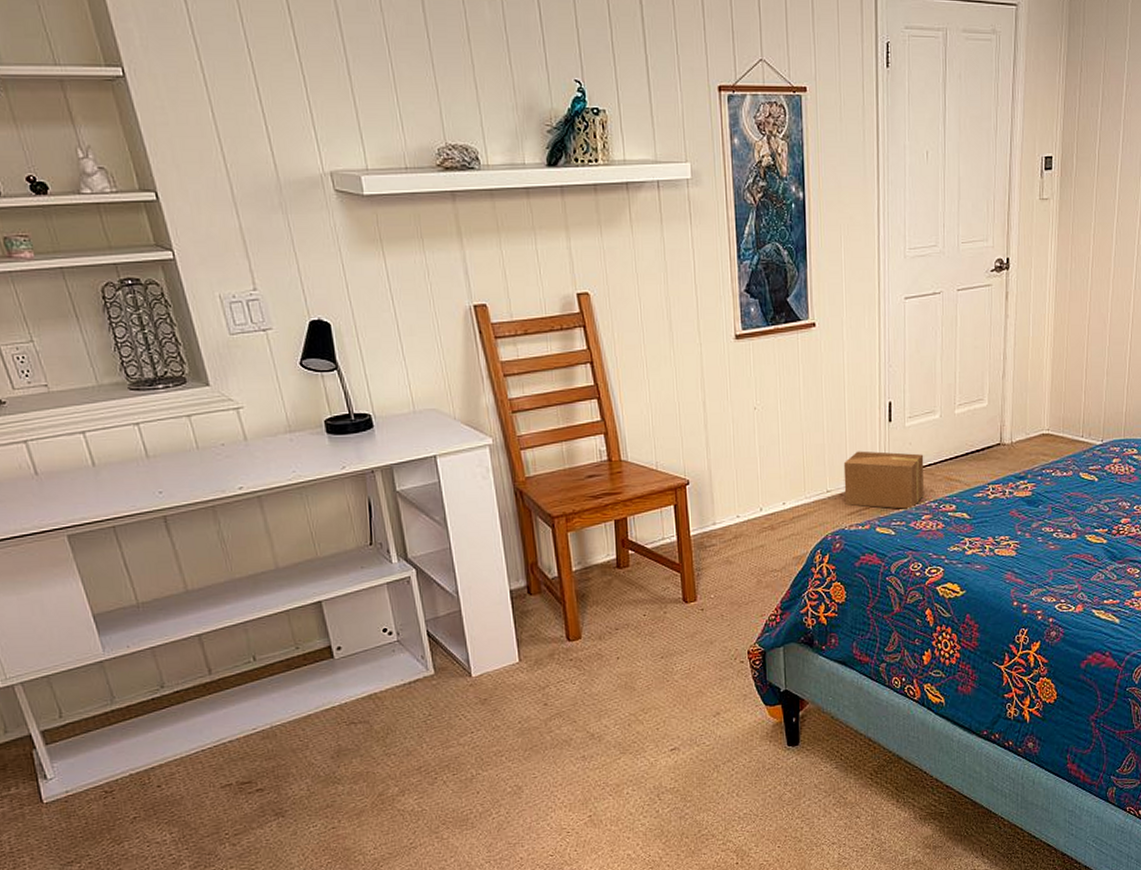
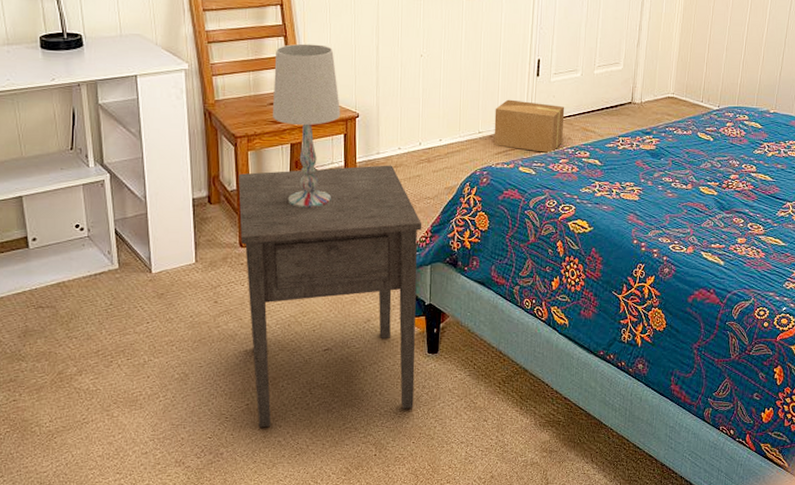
nightstand: none [559,536,776,841] -> present [238,165,422,428]
table lamp: none [589,404,669,593] -> present [273,43,341,209]

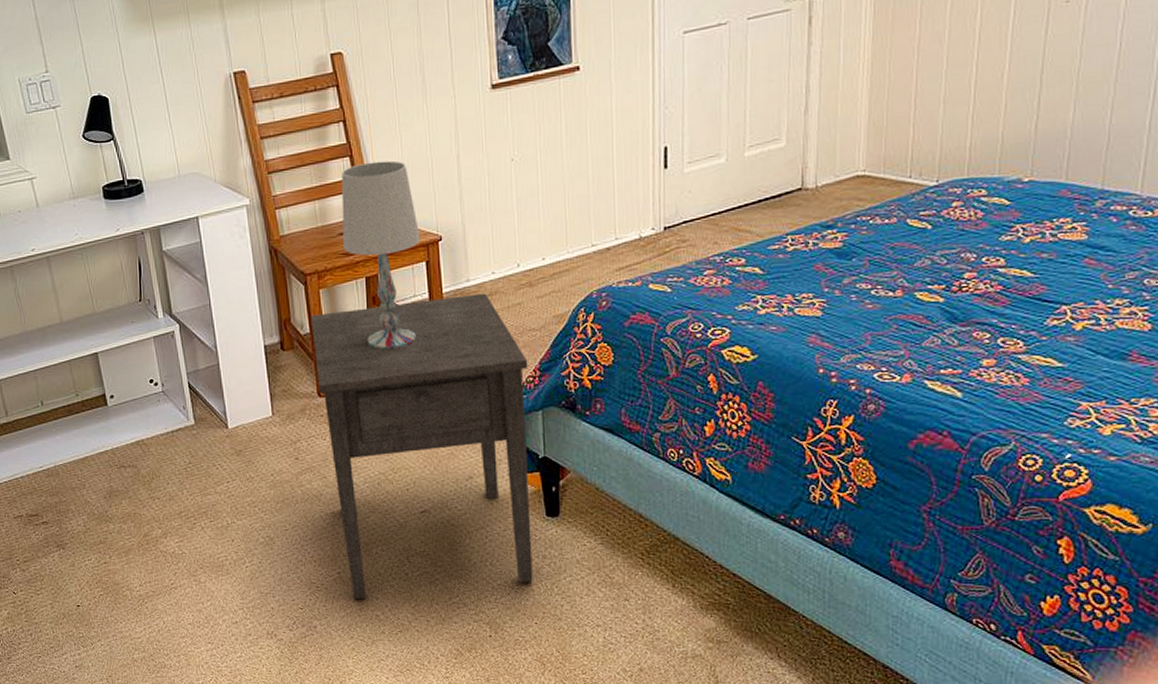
cardboard box: present [493,99,565,153] -> none [611,201,707,264]

